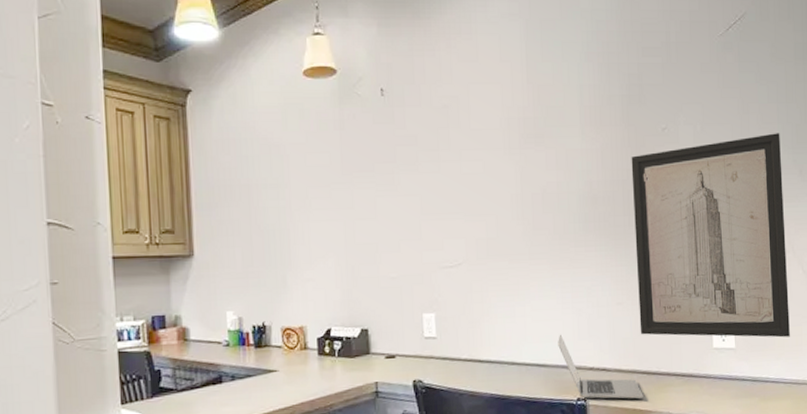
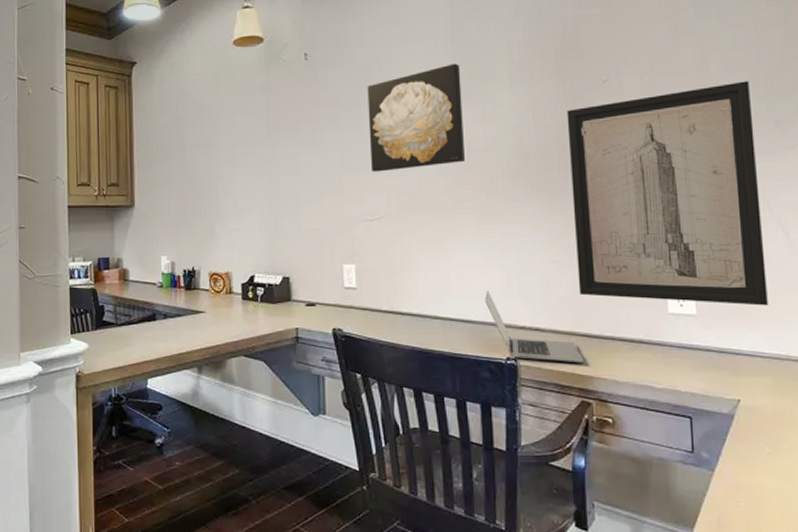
wall art: none [445,106,541,217] -> present [367,63,466,172]

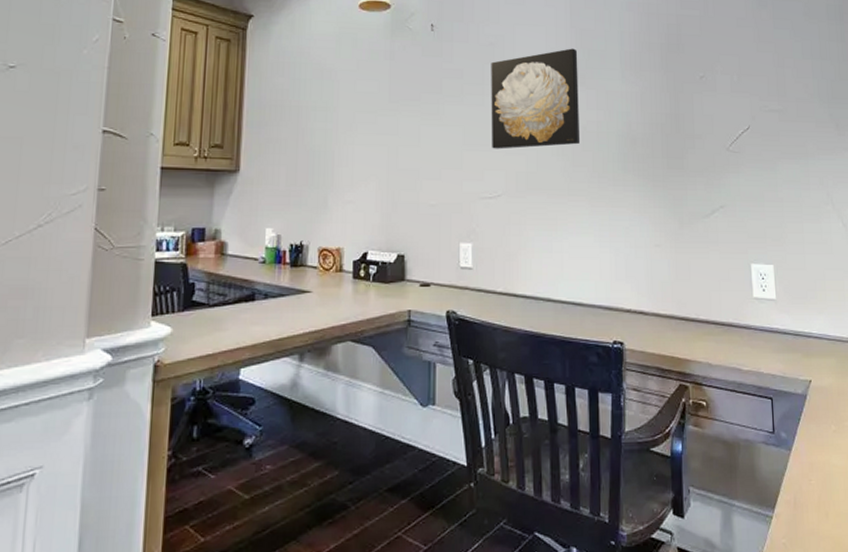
laptop: present [485,290,584,364] -> none [595,273,682,347]
wall art: present [566,81,768,306] -> none [669,87,832,291]

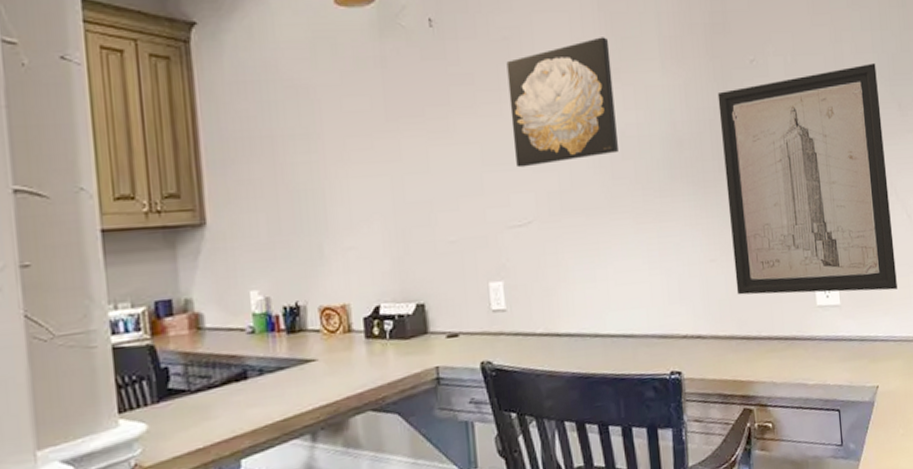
wall art: none [669,87,832,291] -> present [717,63,897,295]

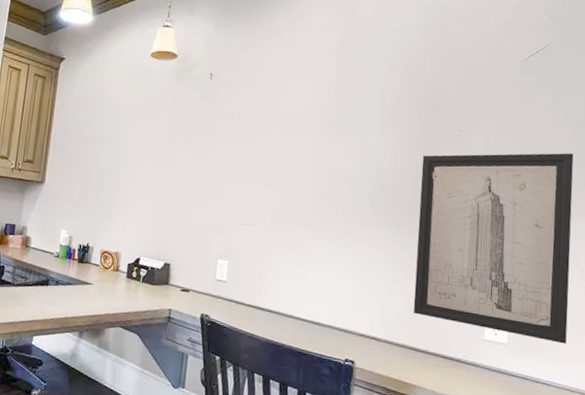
wall art: present [506,37,620,168] -> none [253,101,340,187]

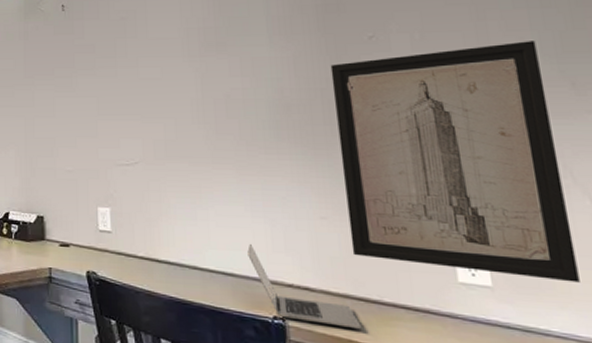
laptop: none [333,299,410,373] -> present [247,243,362,330]

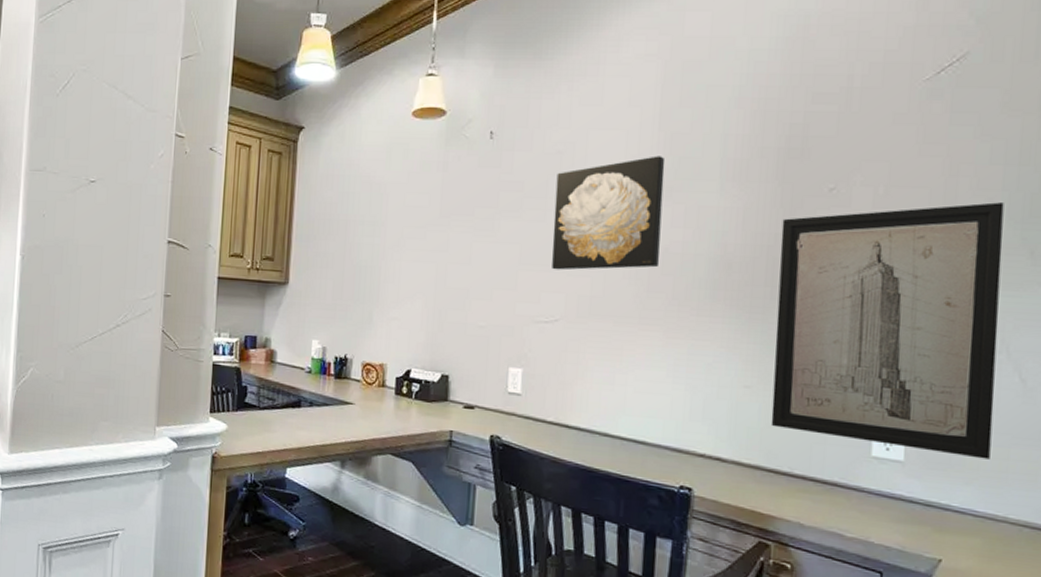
wall art: none [123,17,224,118] -> present [552,156,666,270]
laptop: present [247,243,362,330] -> none [663,411,767,501]

